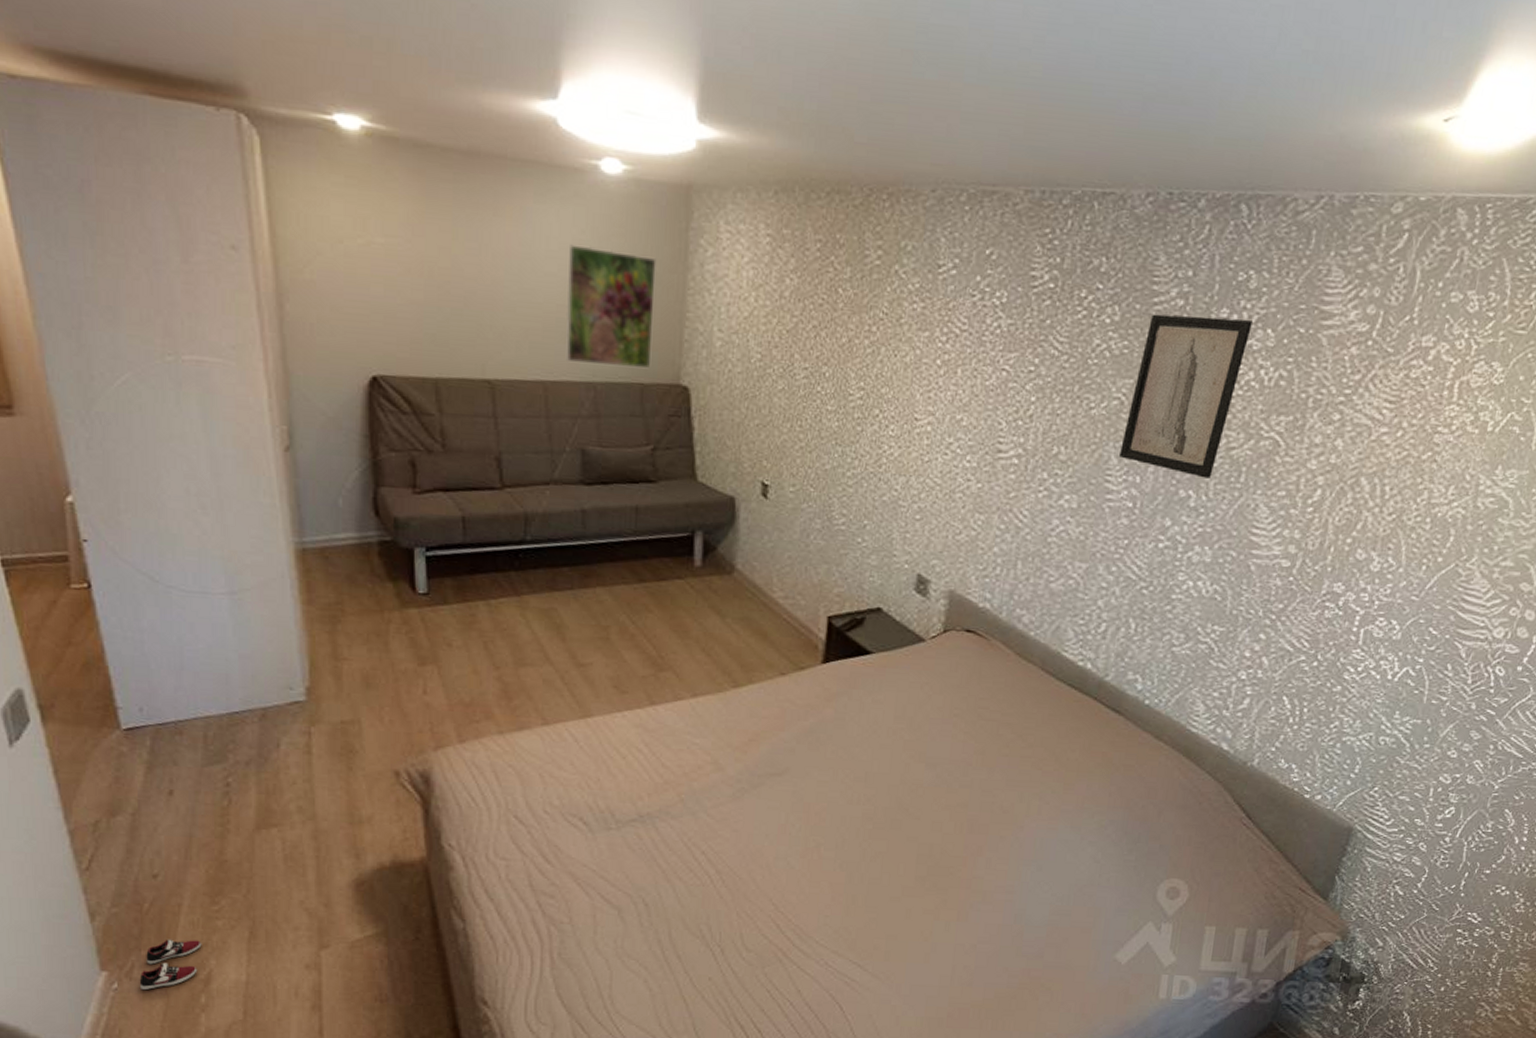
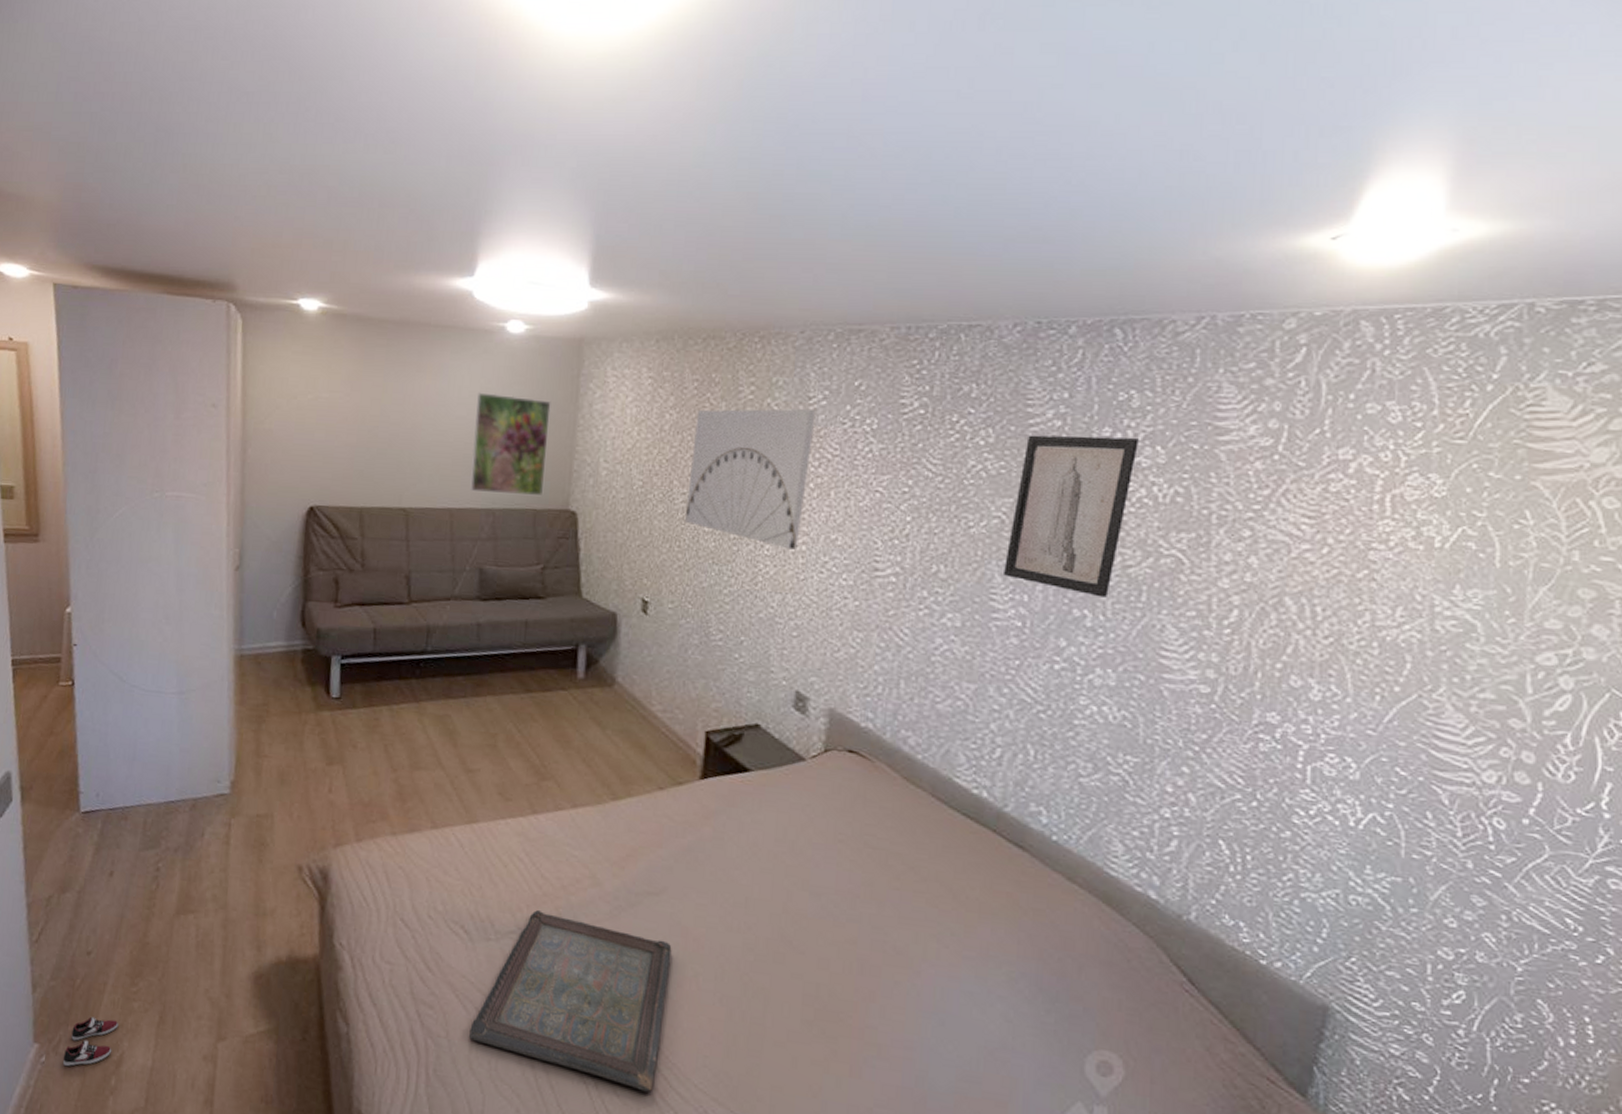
serving tray: none [592,798,795,952] -> present [468,910,672,1092]
wall art: none [806,275,945,430] -> present [684,408,816,550]

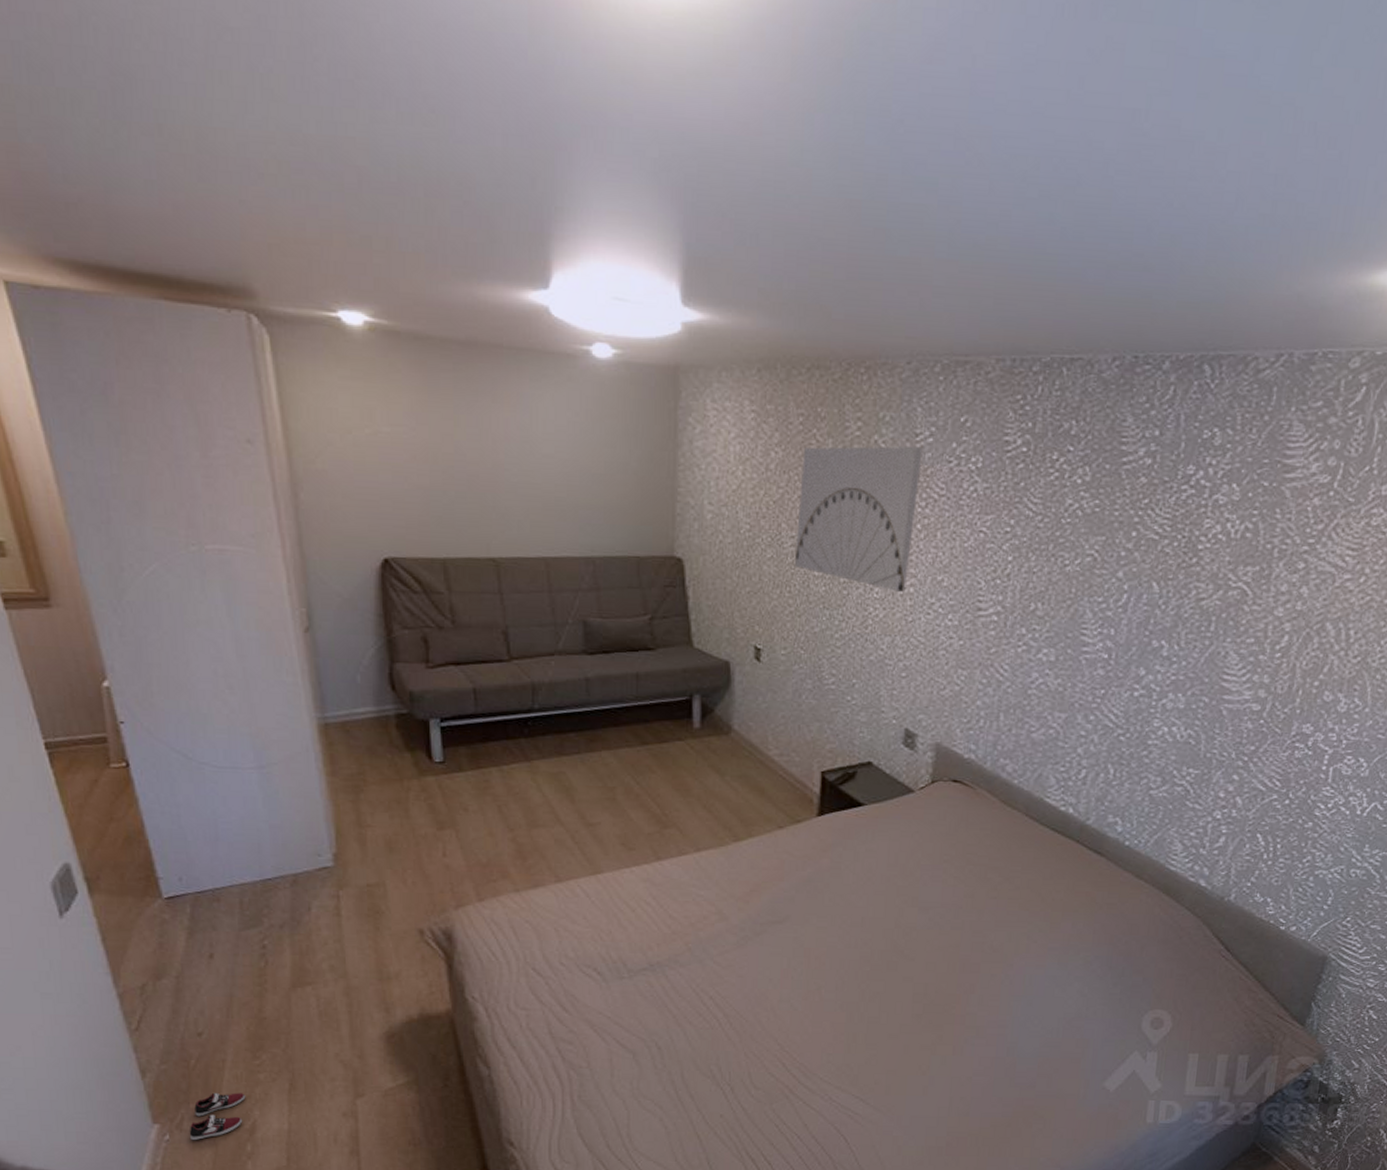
serving tray: present [468,910,672,1092] -> none [609,948,796,1089]
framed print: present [470,392,551,497] -> none [564,427,648,543]
wall art: present [1002,435,1139,598] -> none [1093,473,1218,629]

